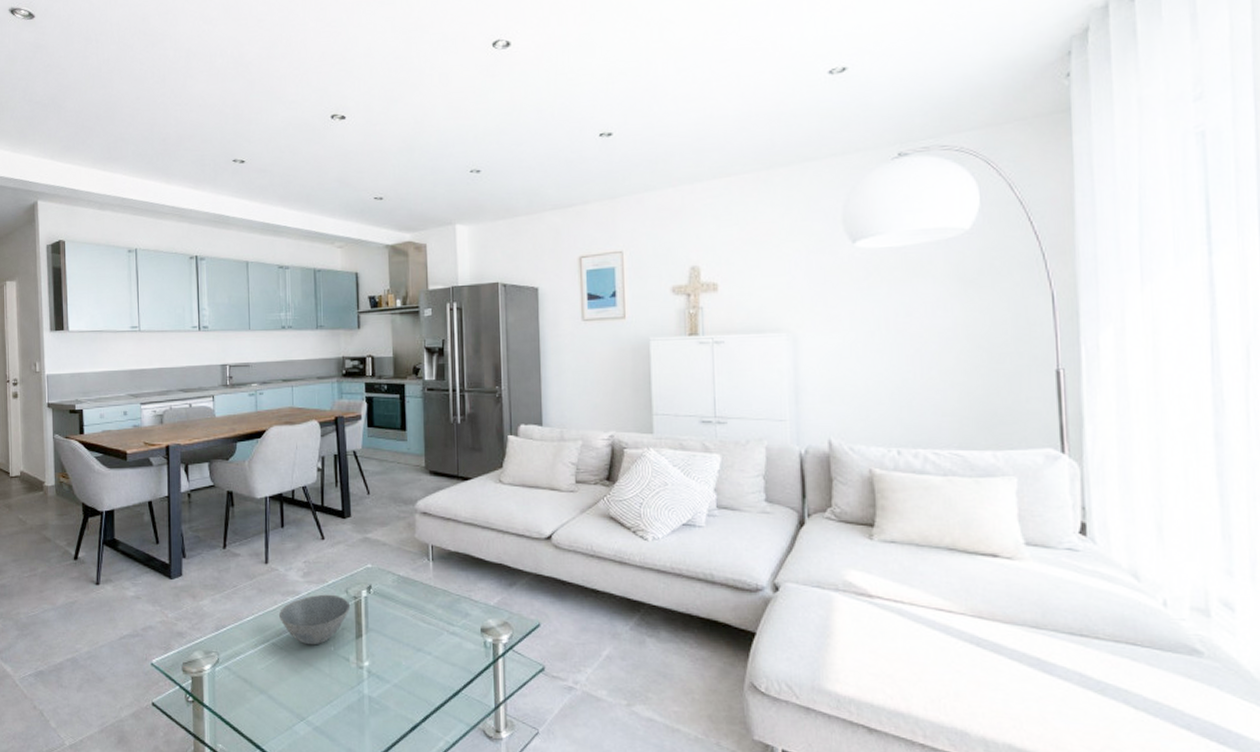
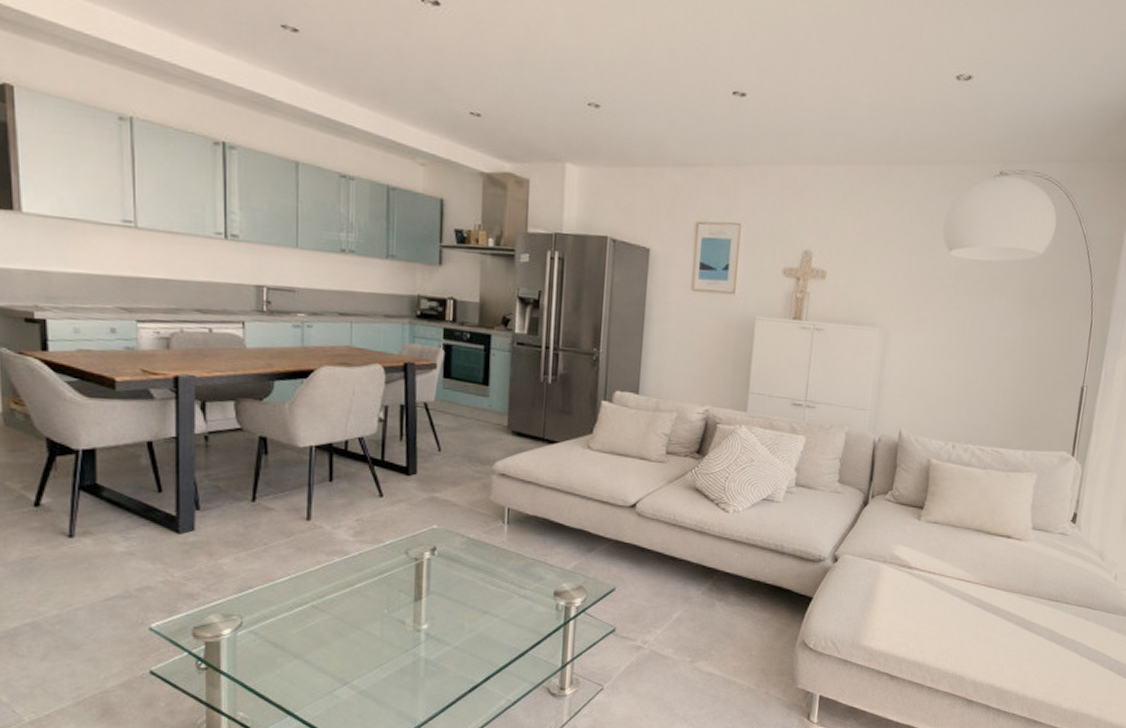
bowl: present [278,594,351,645] -> none [321,555,410,608]

